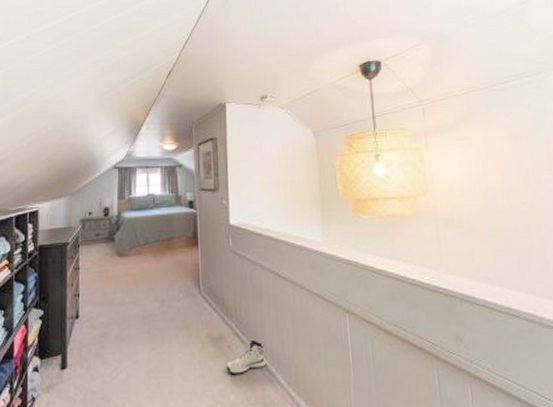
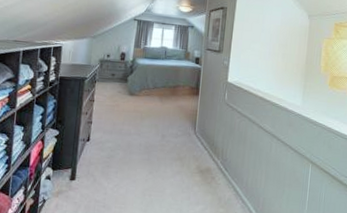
sneaker: present [226,339,267,374] -> none [208,174,243,200]

